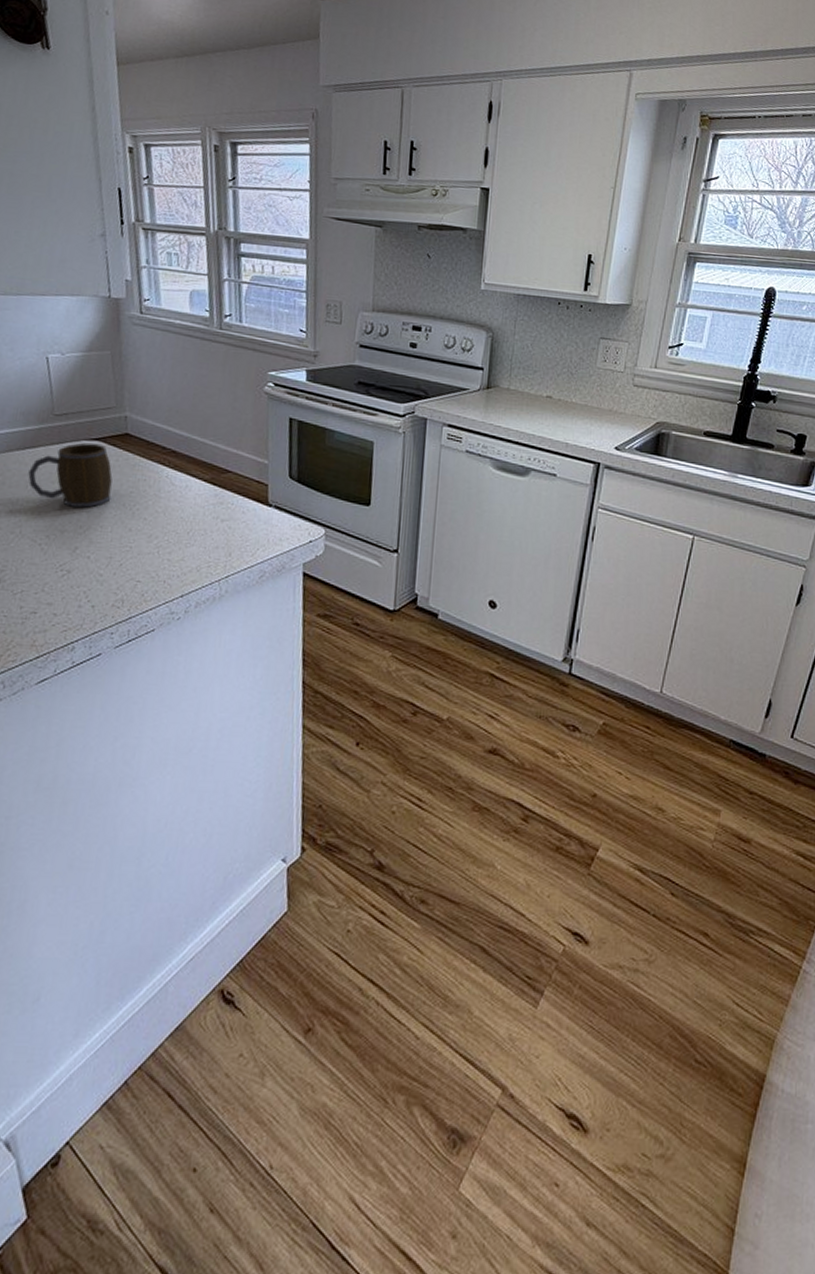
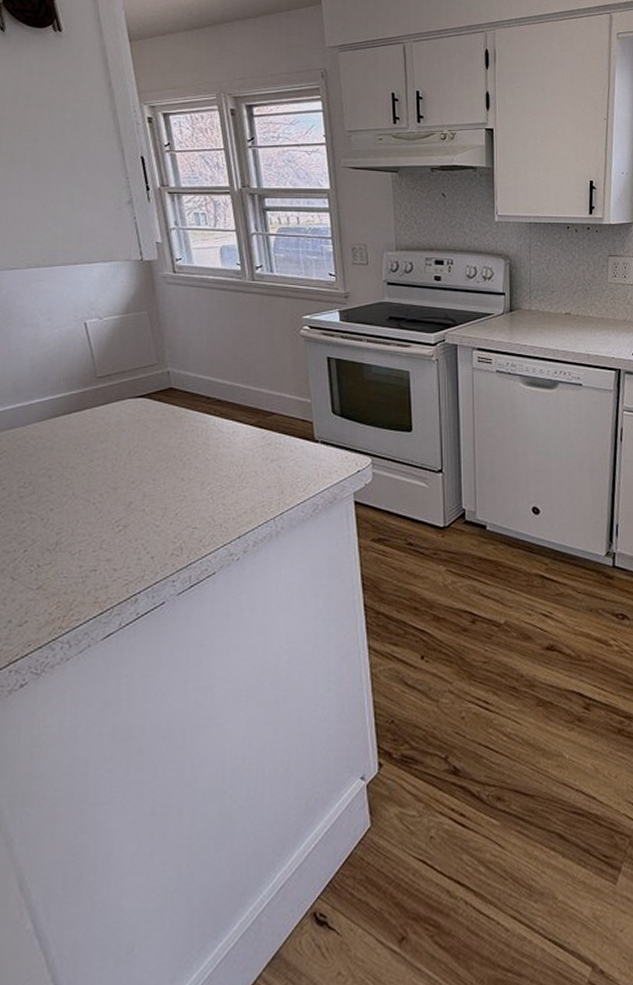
mug: present [28,443,113,508] -> none [76,400,161,464]

